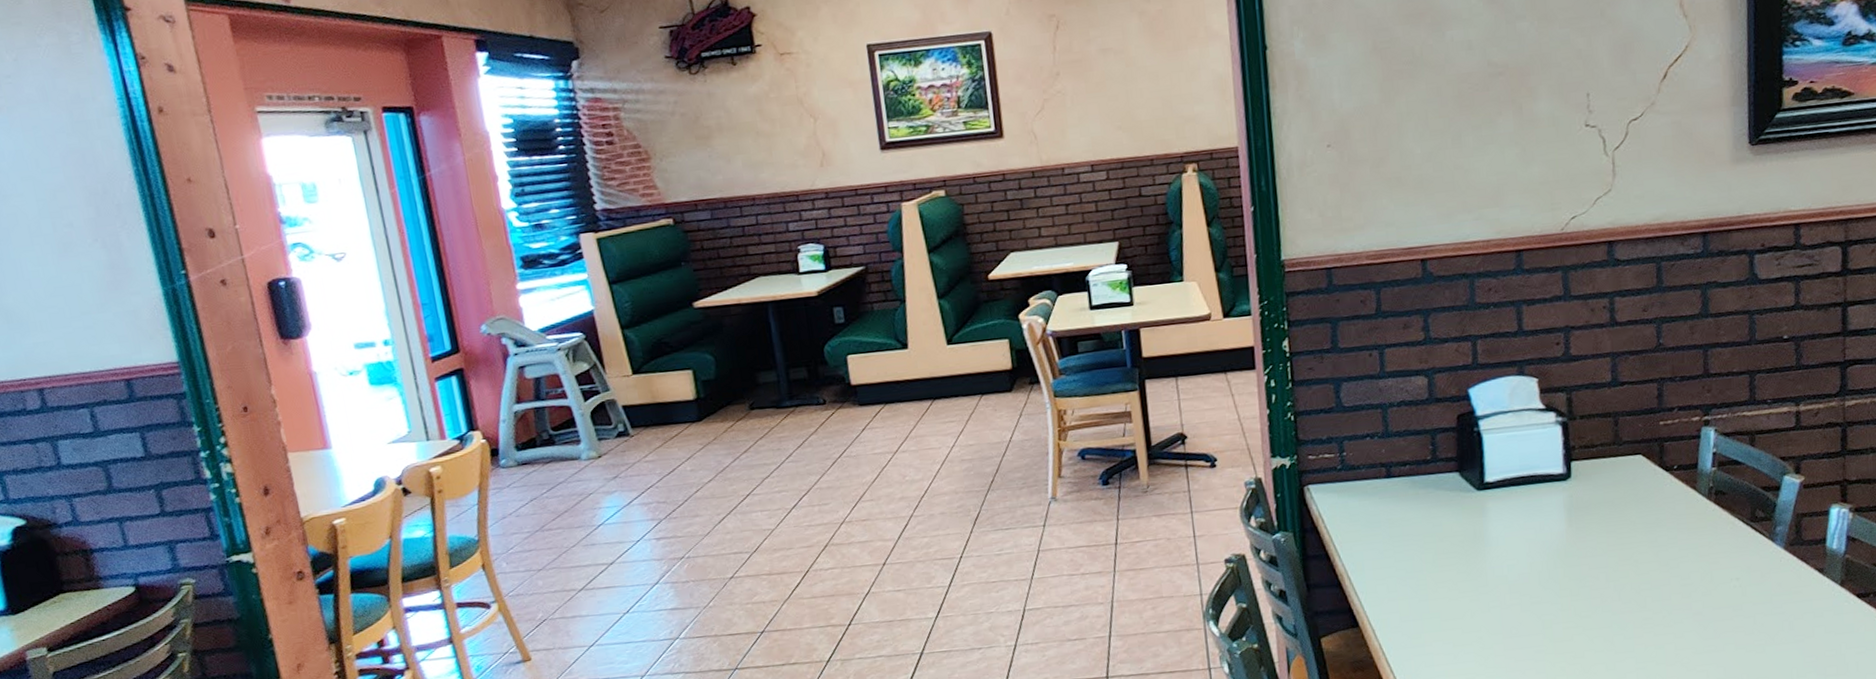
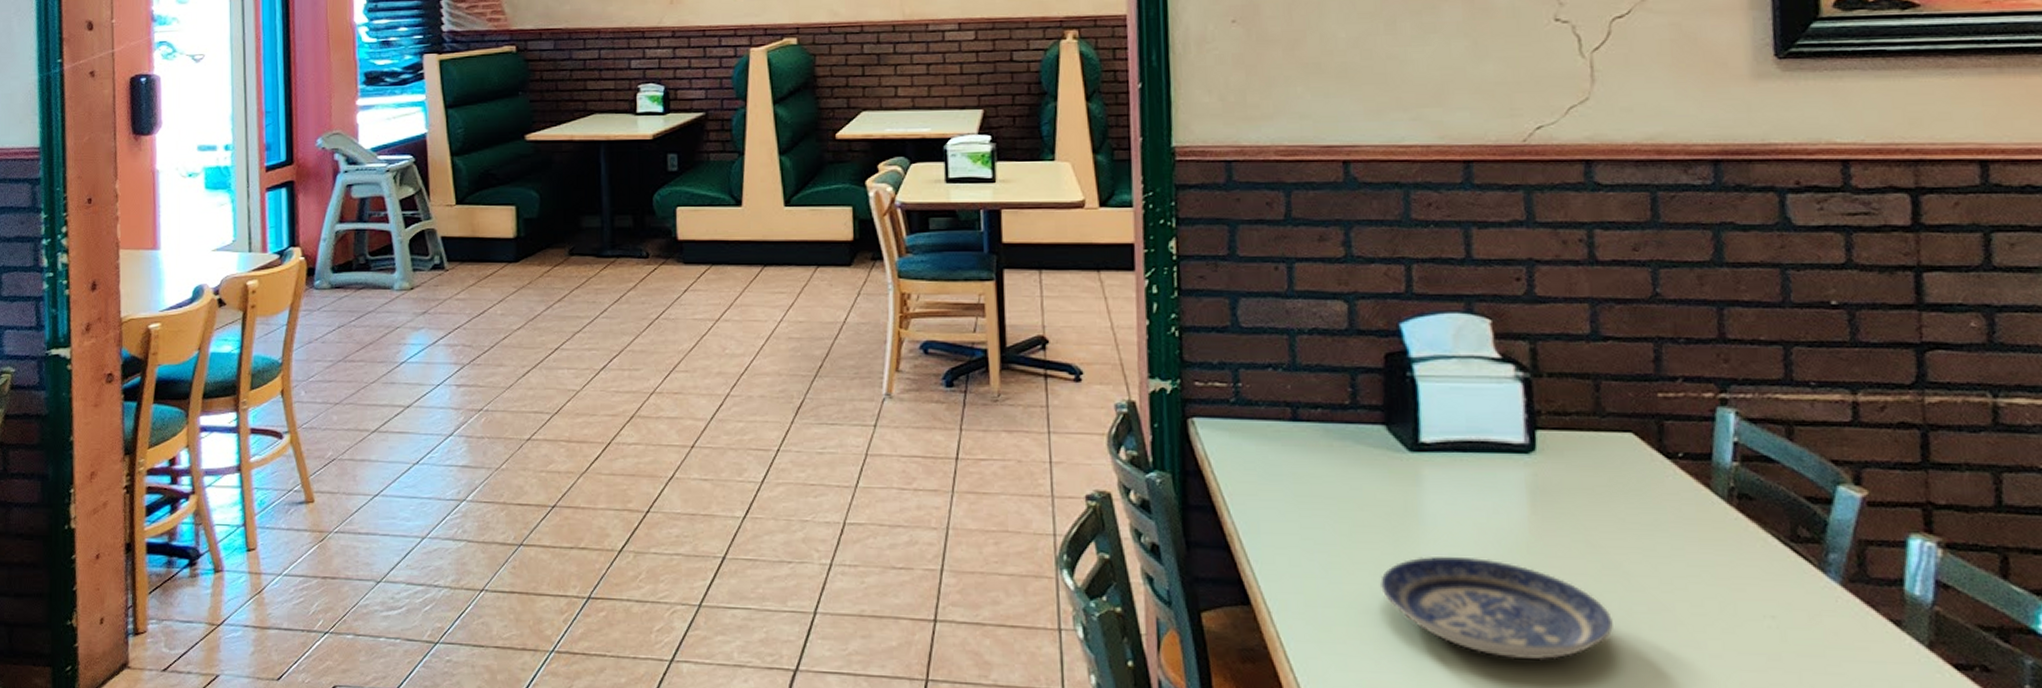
plate: none [1456,565,1626,638] -> present [1379,556,1613,661]

